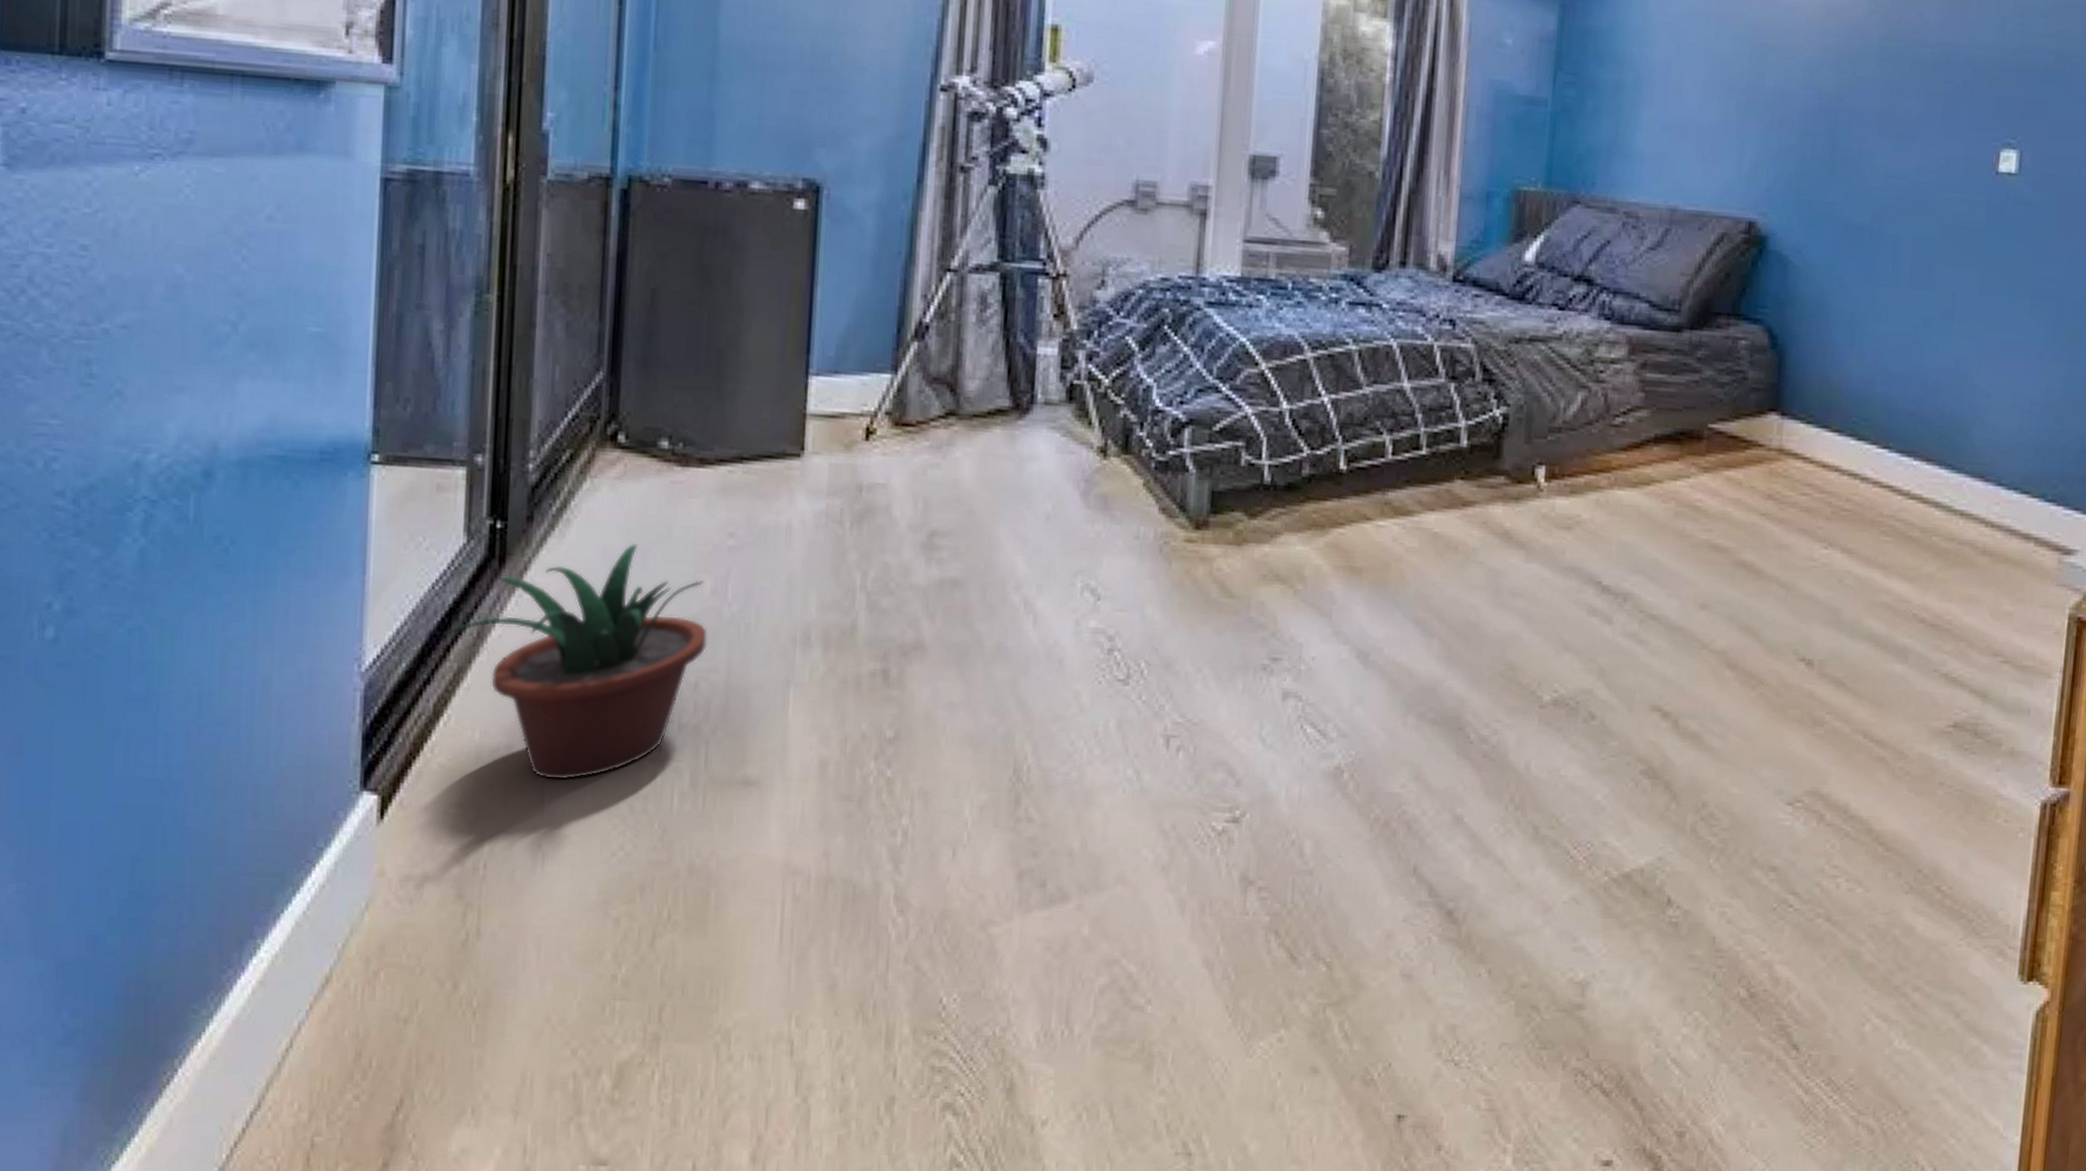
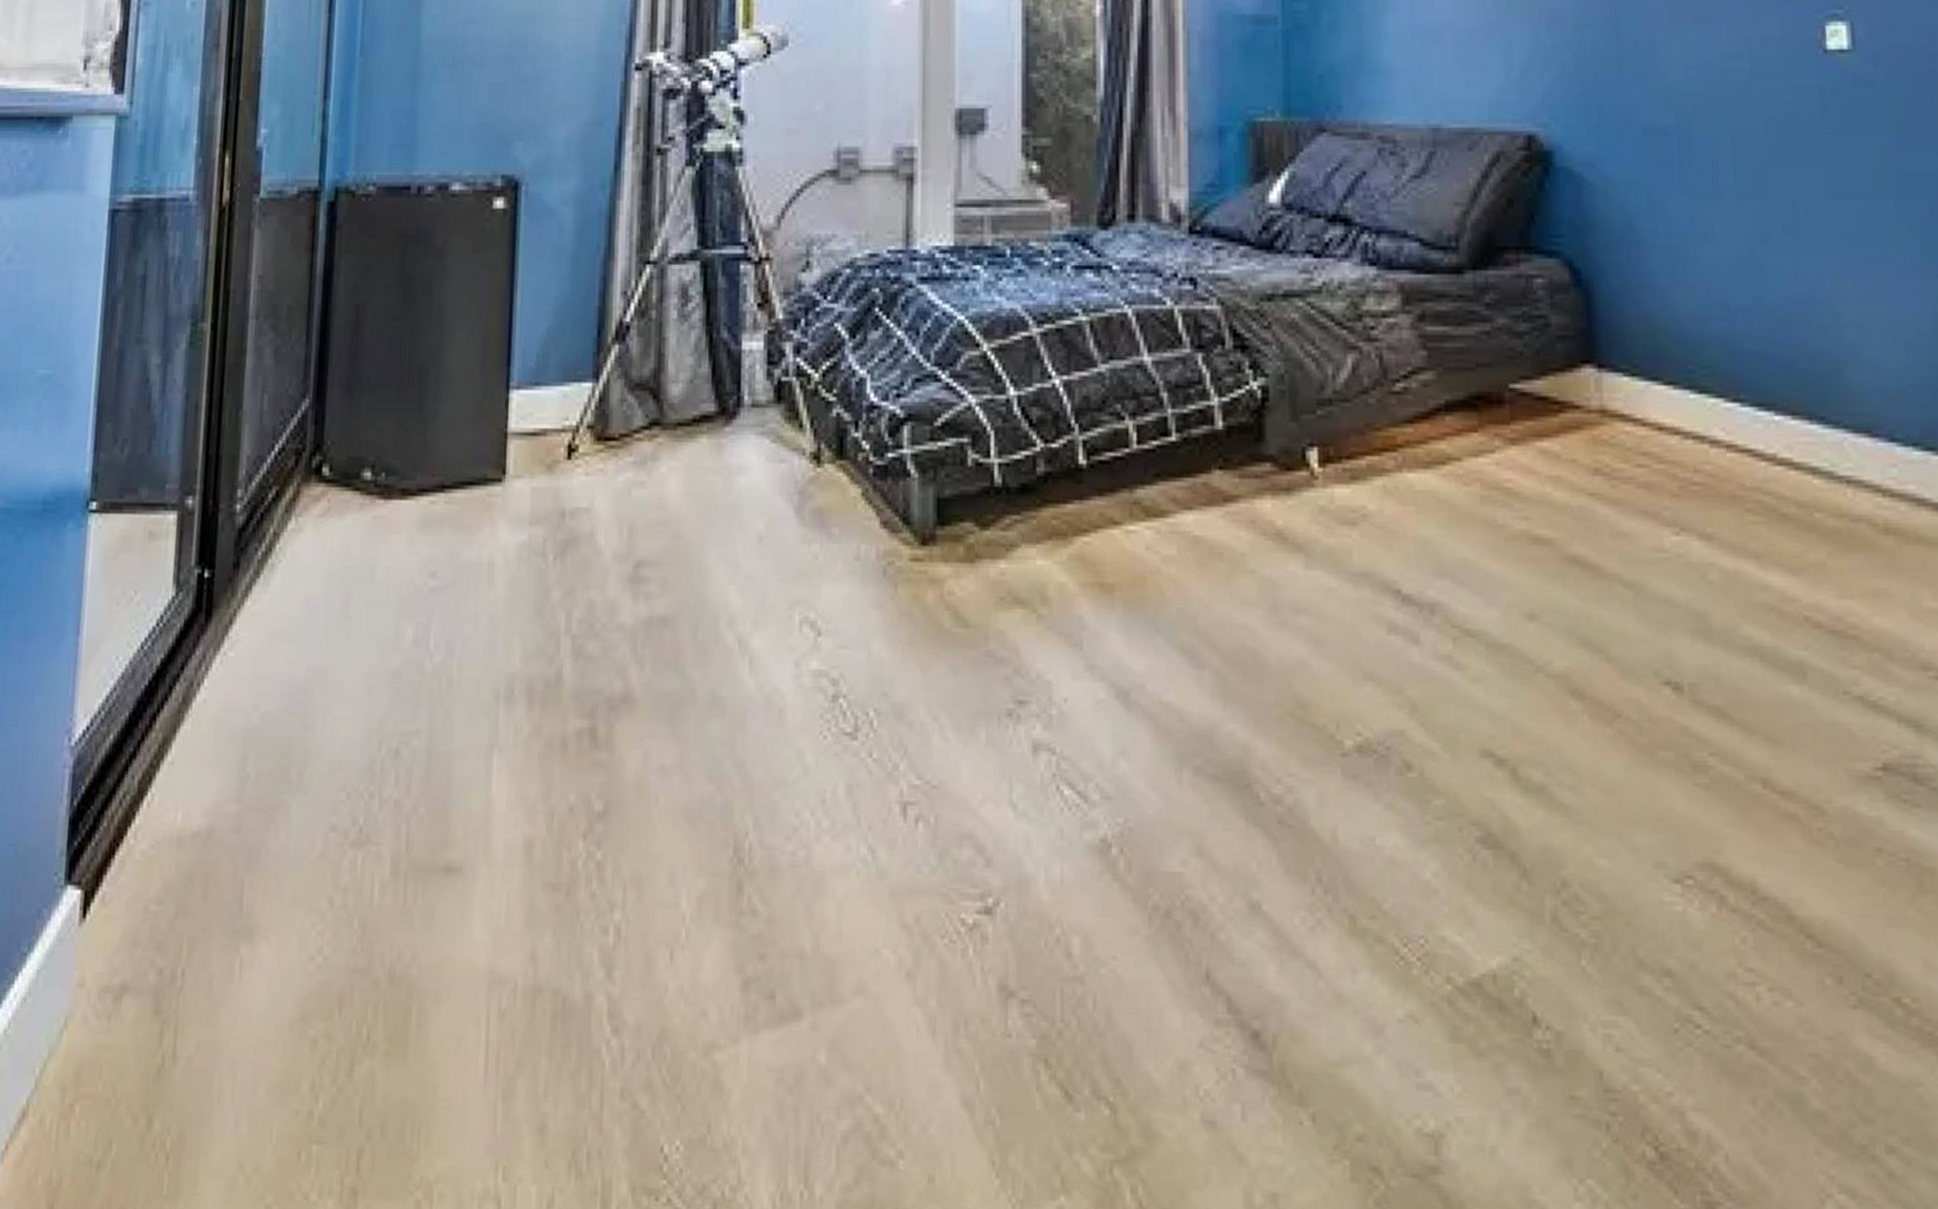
potted plant: present [443,543,708,781] -> none [150,588,410,870]

